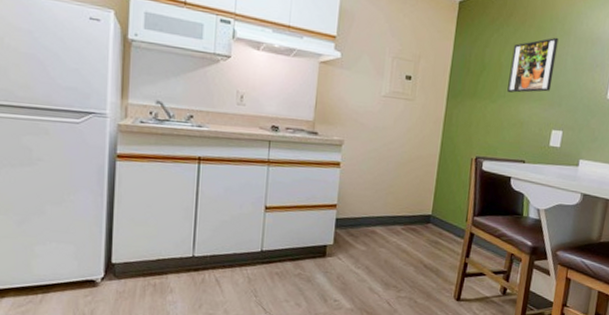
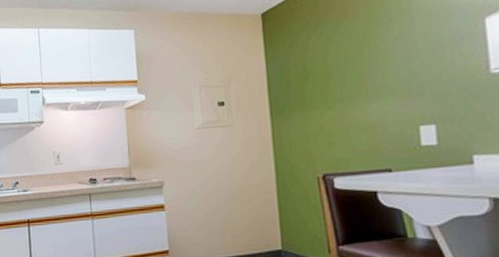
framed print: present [507,37,559,93] -> none [339,19,404,94]

